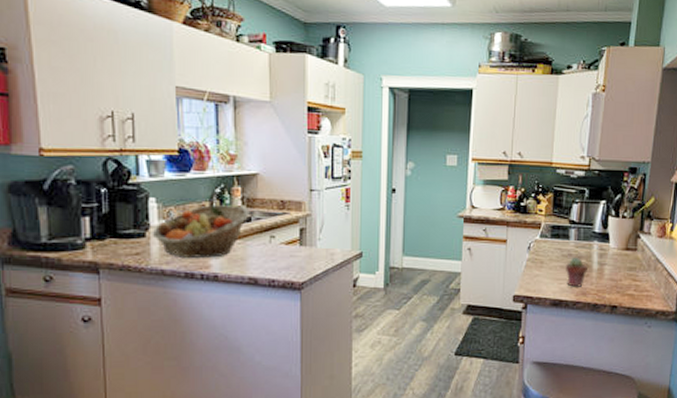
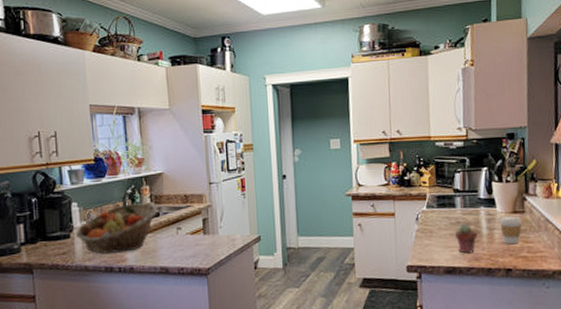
coffee cup: none [611,253,632,282] -> present [500,216,522,245]

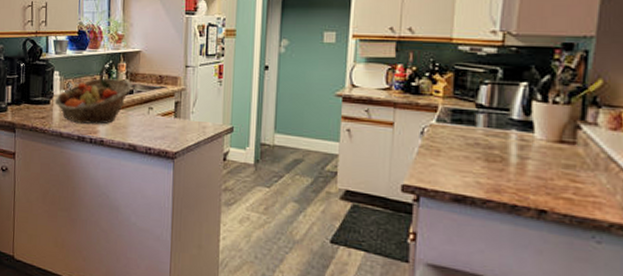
potted succulent: present [454,224,477,254] -> none [470,147,502,183]
coffee cup: present [500,216,522,245] -> none [537,145,569,182]

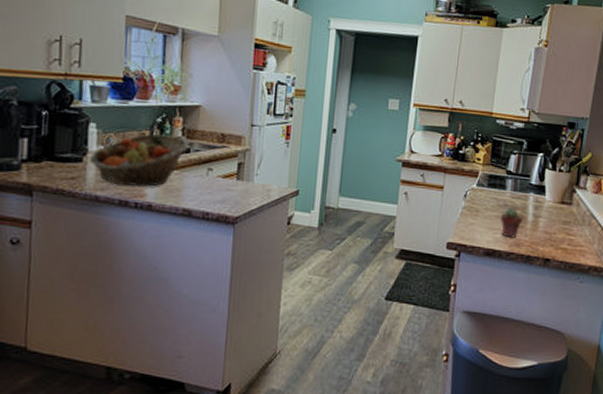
potted succulent: none [470,147,502,183] -> present [500,208,523,238]

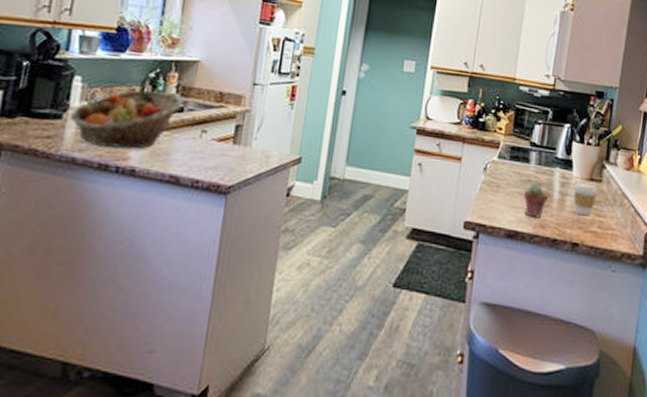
coffee cup: none [546,206,567,235] -> present [574,182,597,217]

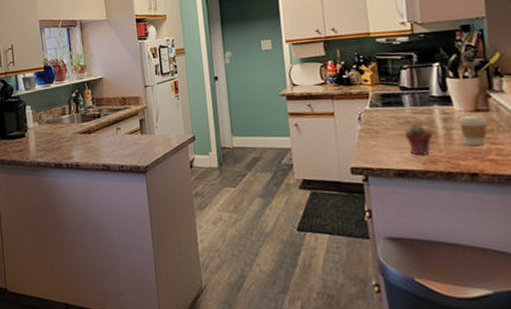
fruit basket: present [69,90,184,149] -> none [29,106,99,151]

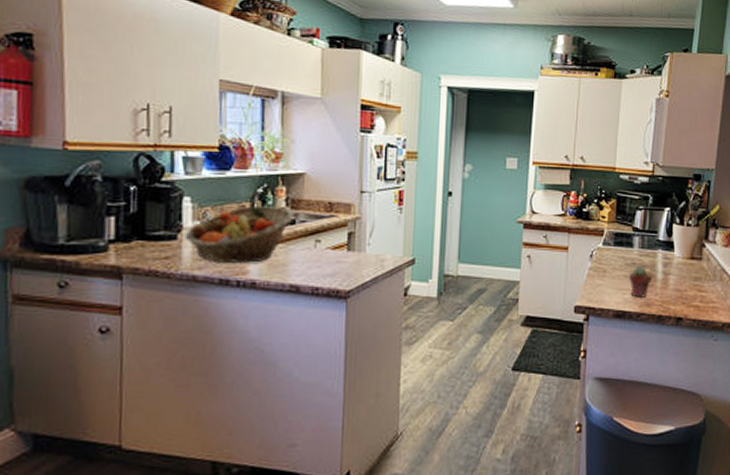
fruit basket: none [29,106,99,151] -> present [184,206,294,263]
coffee cup: present [458,114,487,147] -> none [676,262,698,292]

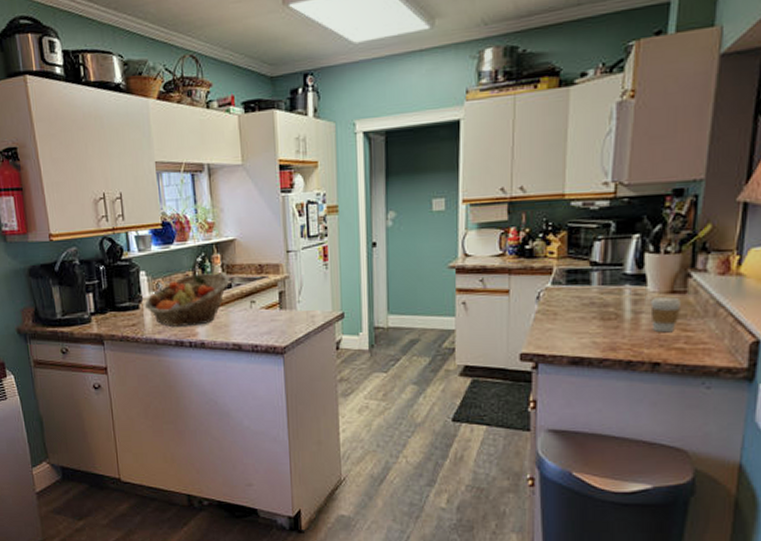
potted succulent: present [628,267,652,298] -> none [586,306,617,342]
coffee cup: none [676,262,698,292] -> present [650,297,681,333]

